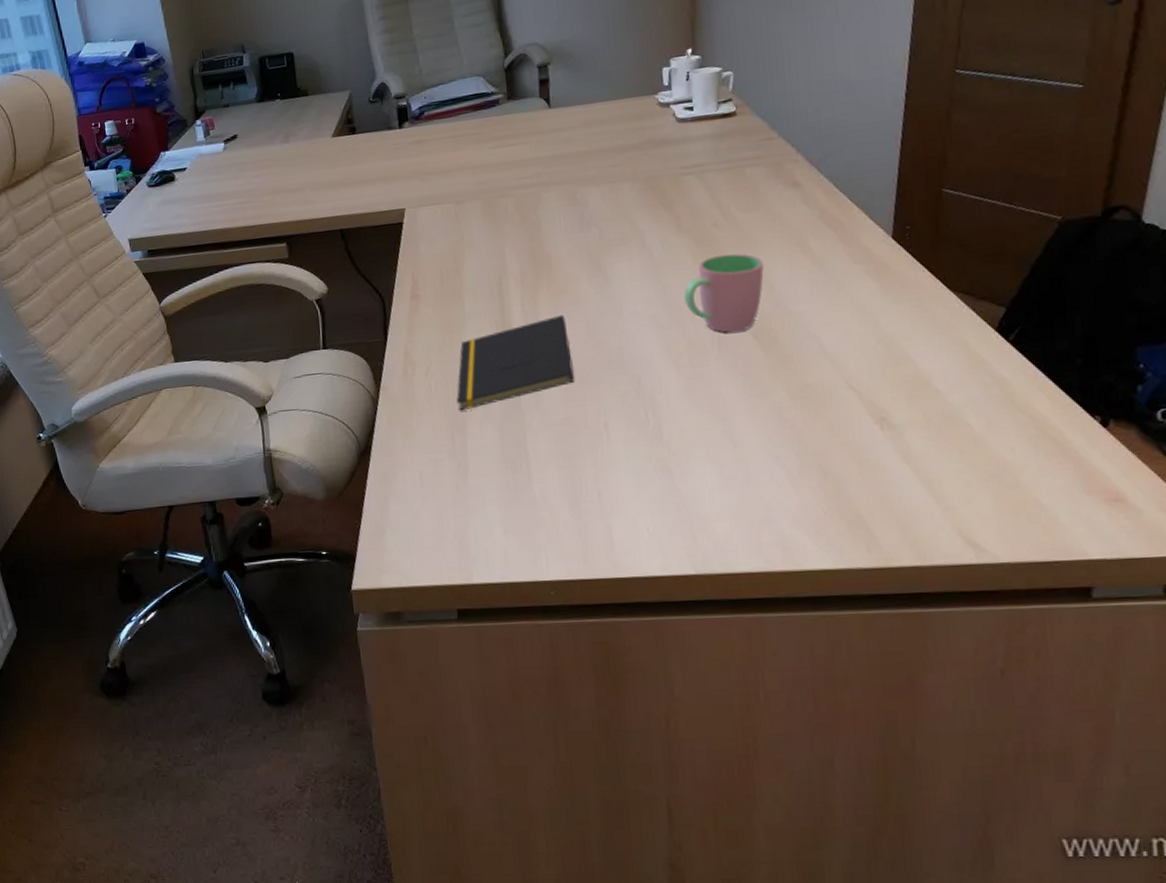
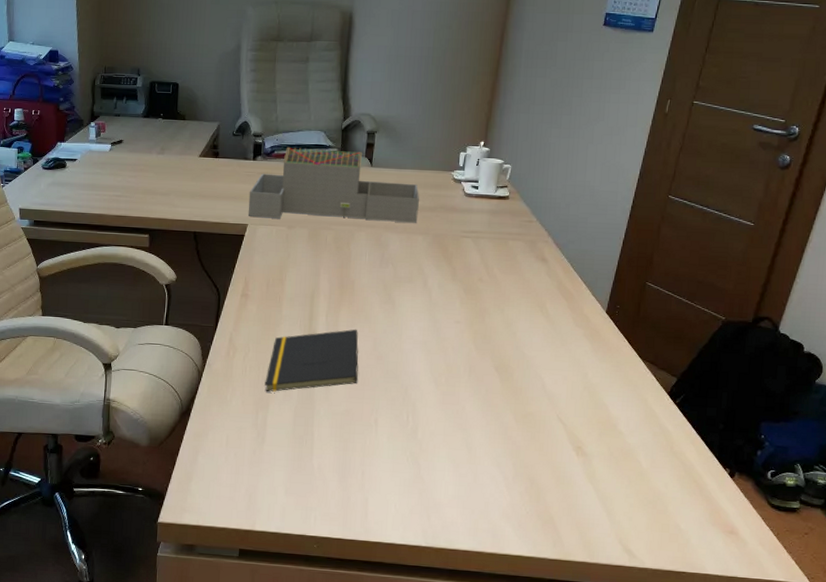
architectural model: none [400,92,620,198] -> present [248,147,420,223]
cup: present [684,253,764,333] -> none [449,303,511,365]

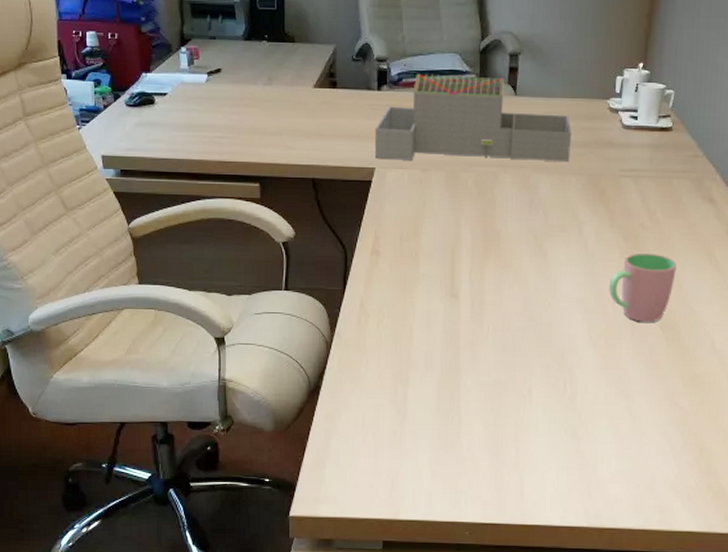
notepad: present [265,329,359,392] -> none [403,287,509,364]
cup: none [449,303,511,365] -> present [608,252,677,322]

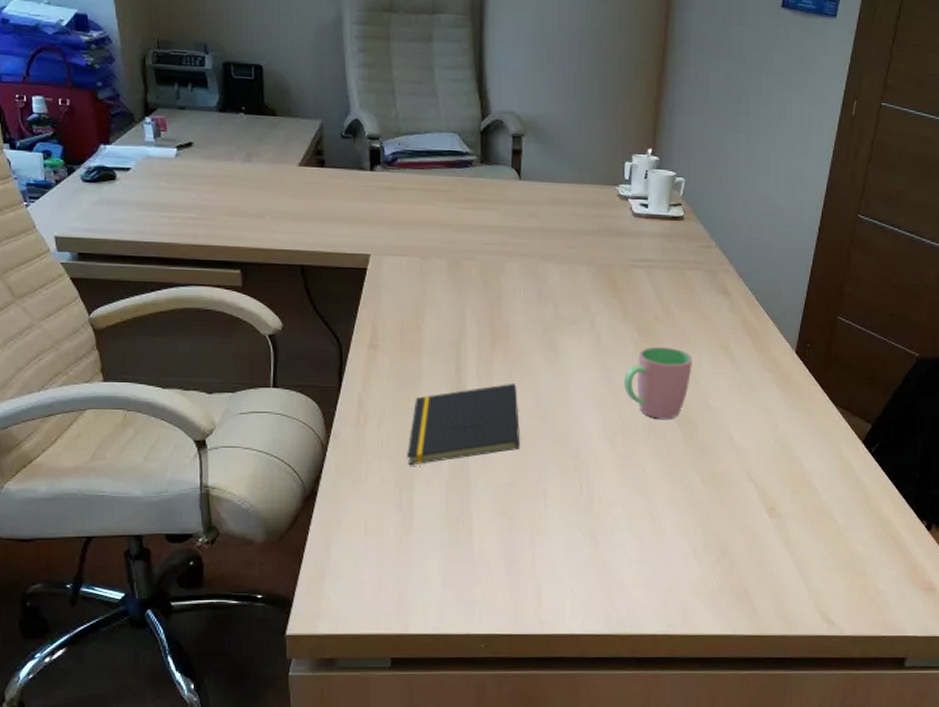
architectural model: present [374,73,572,161] -> none [368,153,581,250]
notepad: none [403,287,509,364] -> present [407,383,521,466]

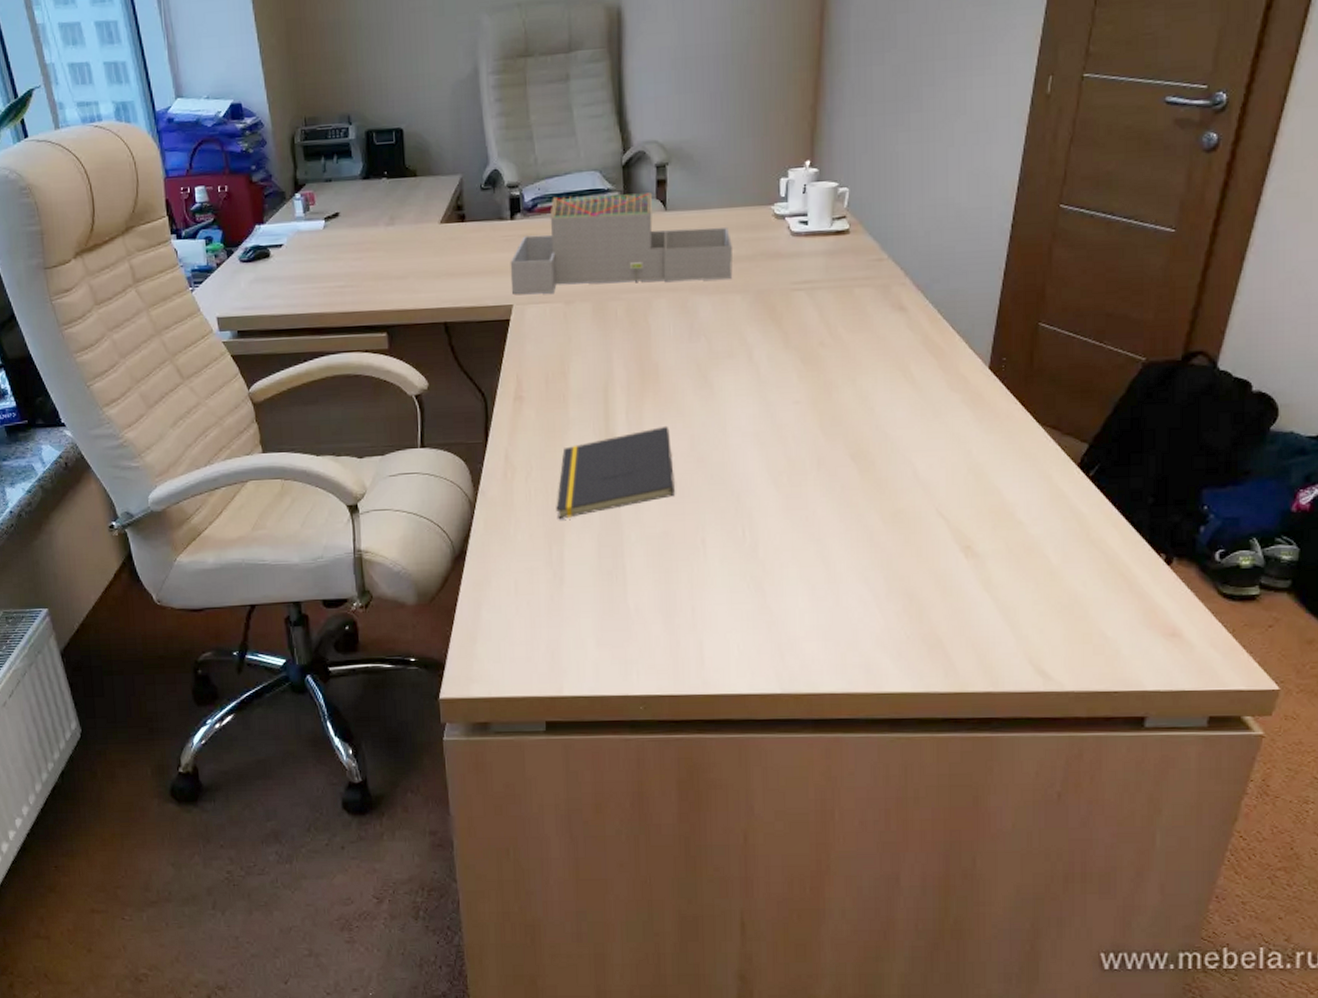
architectural model: none [368,153,581,250] -> present [510,192,733,295]
cup: present [623,346,692,419] -> none [787,374,866,454]

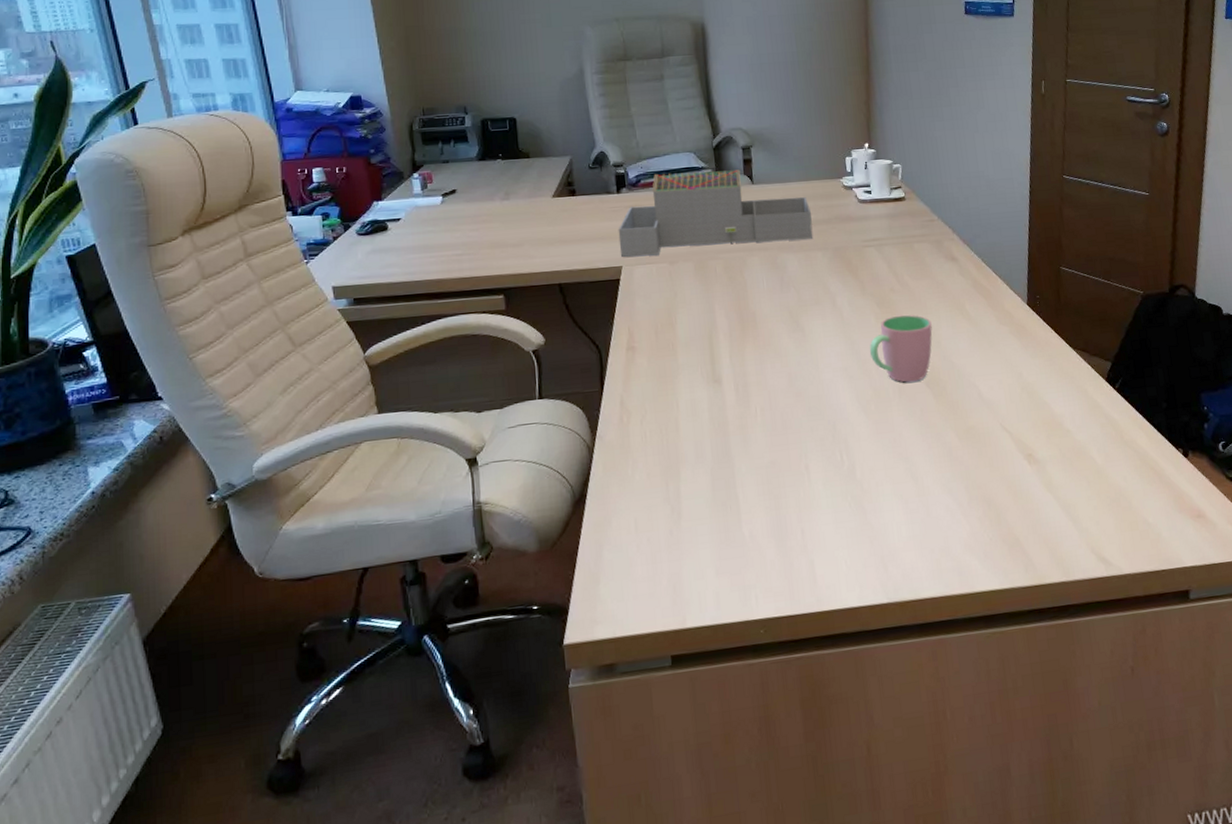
notepad: present [556,425,676,520] -> none [670,366,779,458]
cup: none [787,374,866,454] -> present [869,314,933,383]

